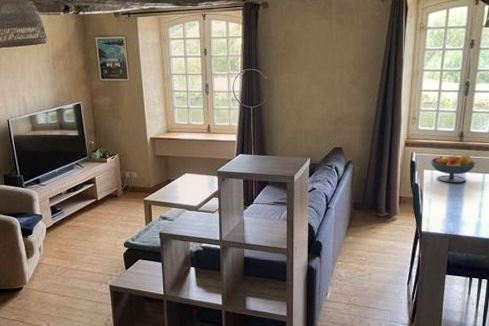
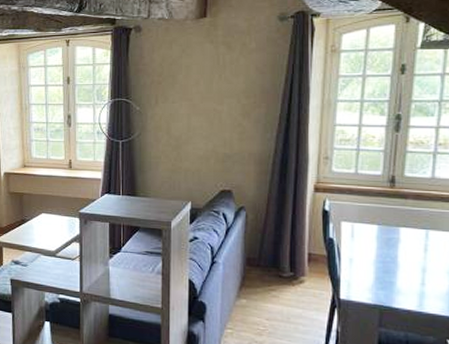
fruit bowl: present [430,155,476,183] -> none [349,204,414,240]

